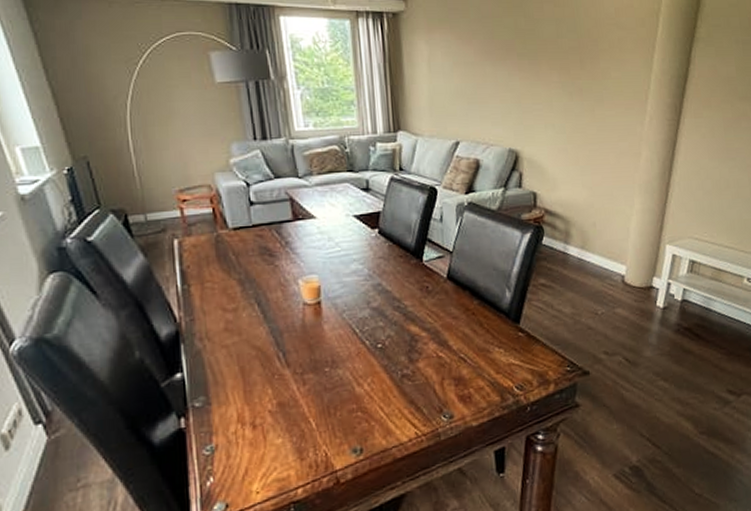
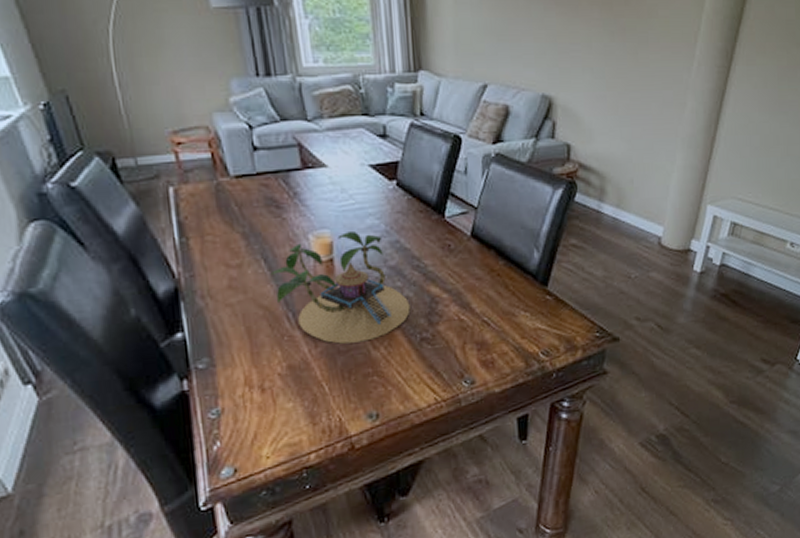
plant: none [263,276,392,382] -> present [270,232,411,344]

